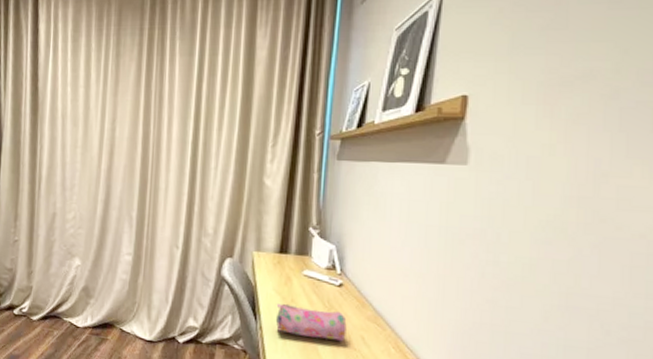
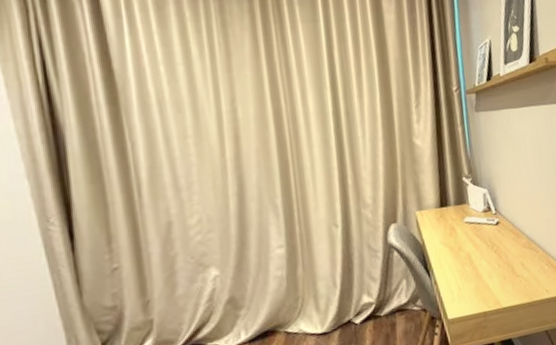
pencil case: present [275,303,347,342] -> none [446,247,510,281]

